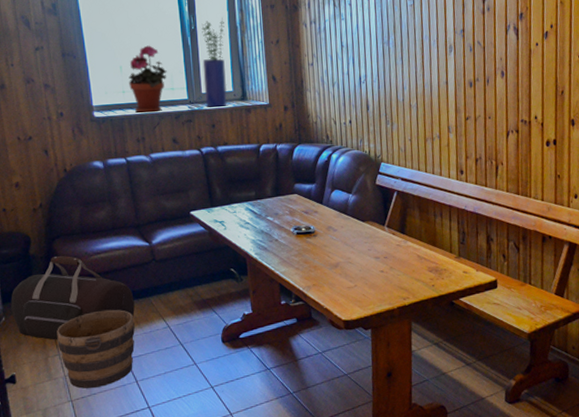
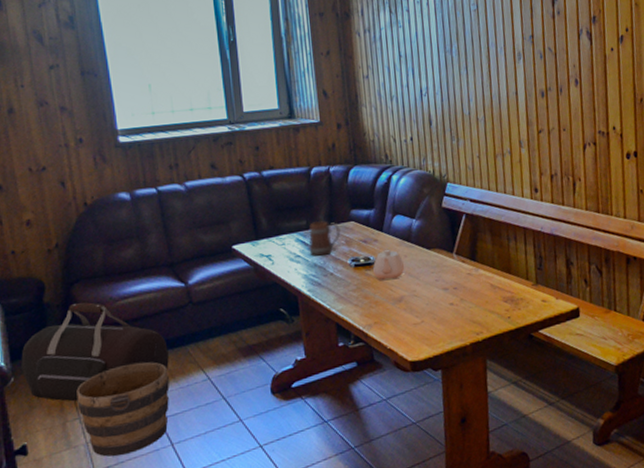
potted plant: present [129,45,167,113] -> none [159,60,203,137]
vase: present [201,17,227,108] -> none [242,27,273,128]
beer mug: none [257,192,285,224] -> present [309,220,341,256]
teapot: none [312,220,341,247] -> present [372,249,405,280]

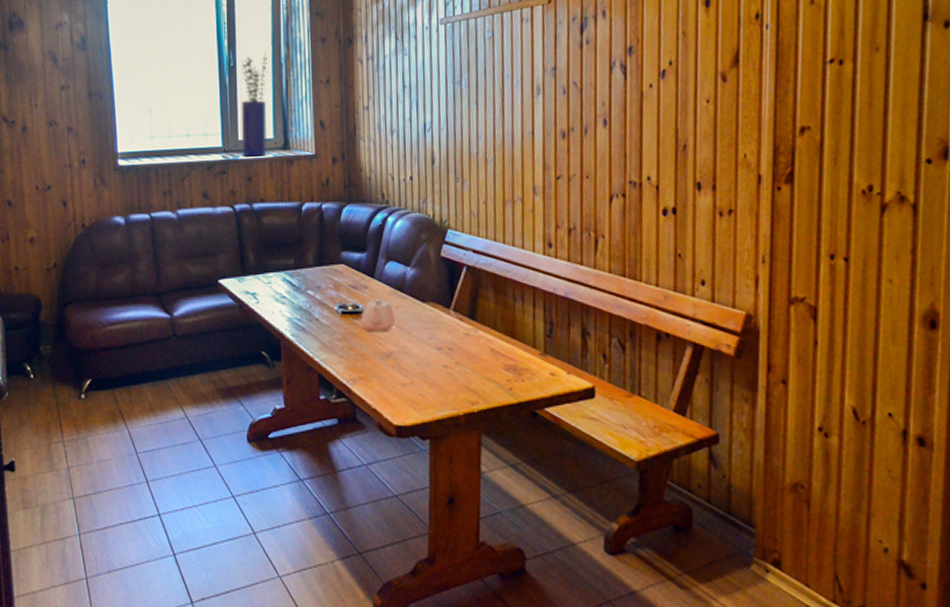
duffel bag: present [21,302,169,402] -> none [15,325,150,424]
bucket: present [76,362,170,457] -> none [62,391,148,484]
vase: none [242,27,273,128] -> present [241,53,268,158]
beer mug: present [309,220,341,256] -> none [295,260,329,299]

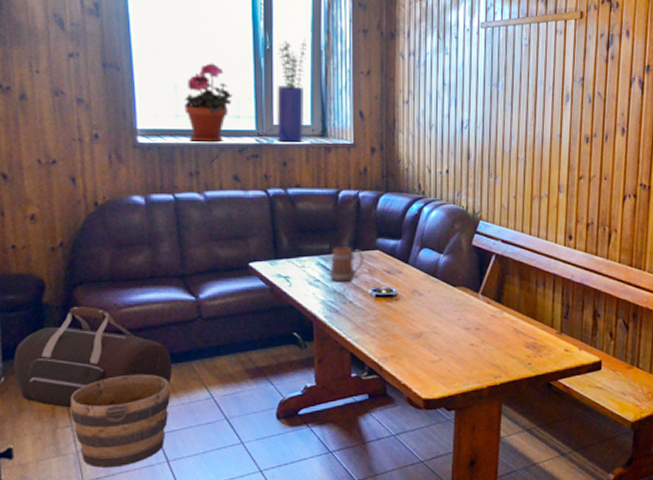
duffel bag: none [15,325,150,424] -> present [13,307,172,408]
bucket: none [62,391,148,484] -> present [70,374,170,468]
potted plant: none [158,84,201,163] -> present [184,63,232,143]
beer mug: none [295,260,329,299] -> present [329,245,364,282]
teapot: present [360,297,396,332] -> none [393,282,428,314]

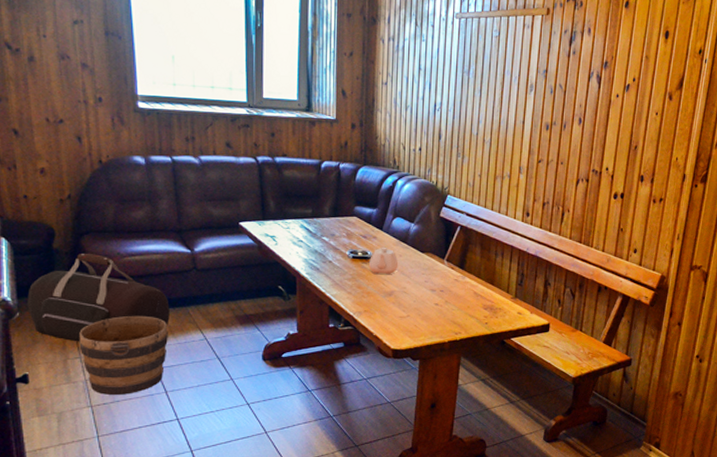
potted plant: present [184,63,232,143] -> none [181,37,226,112]
vase: present [276,38,306,143] -> none [266,19,295,116]
beer mug: present [329,245,364,282] -> none [311,211,343,244]
teapot: none [393,282,428,314] -> present [368,247,399,275]

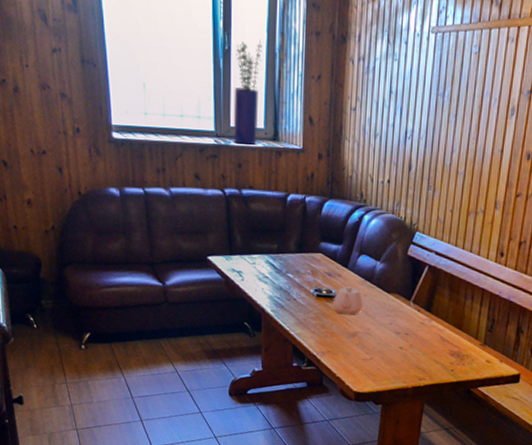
duffel bag: present [27,254,170,342] -> none [20,284,144,369]
bucket: present [79,315,168,395] -> none [65,345,143,421]
vase: none [266,19,295,116] -> present [233,40,262,146]

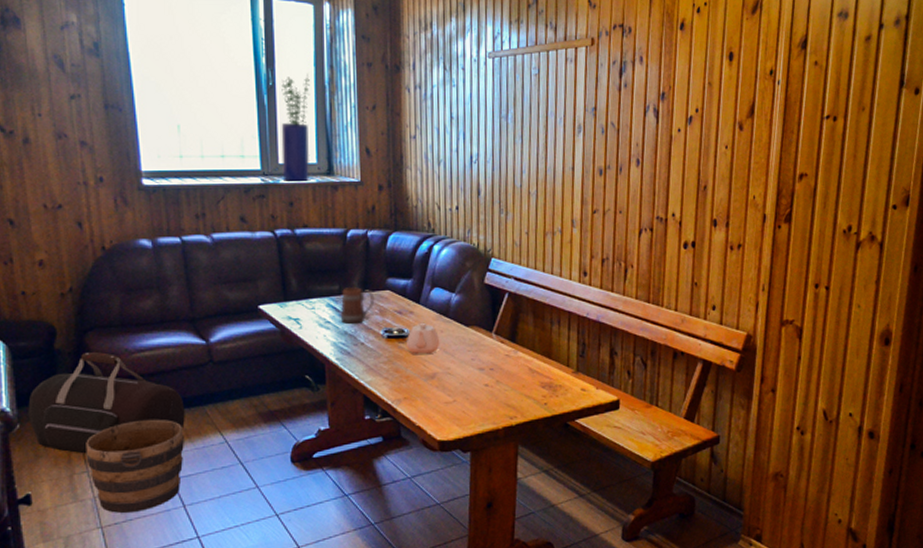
duffel bag: none [20,284,144,369] -> present [28,352,185,454]
bucket: none [65,345,143,421] -> present [86,419,184,513]
beer mug: none [277,246,308,281] -> present [340,286,375,324]

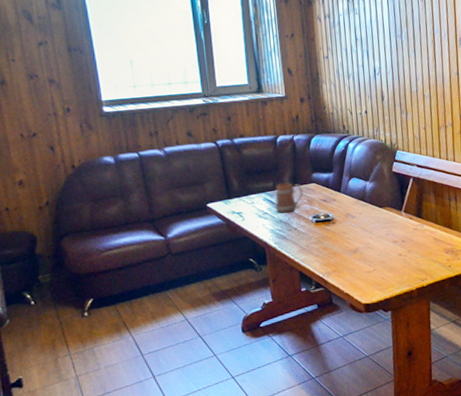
duffel bag: present [28,352,185,454] -> none [15,253,151,340]
bucket: present [86,419,184,513] -> none [67,305,151,388]
vase: present [281,74,310,182] -> none [215,12,243,101]
teapot: present [405,322,440,355] -> none [331,207,360,234]

